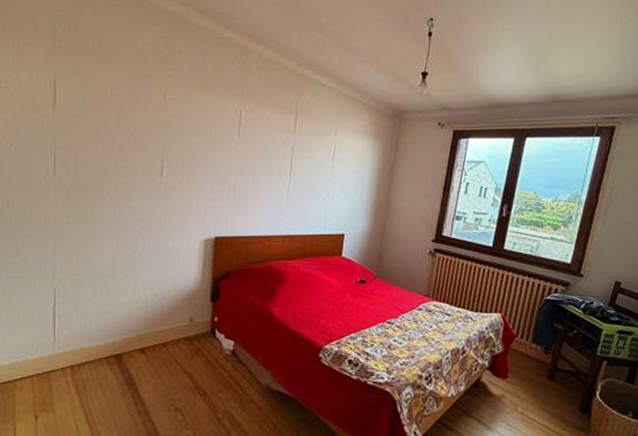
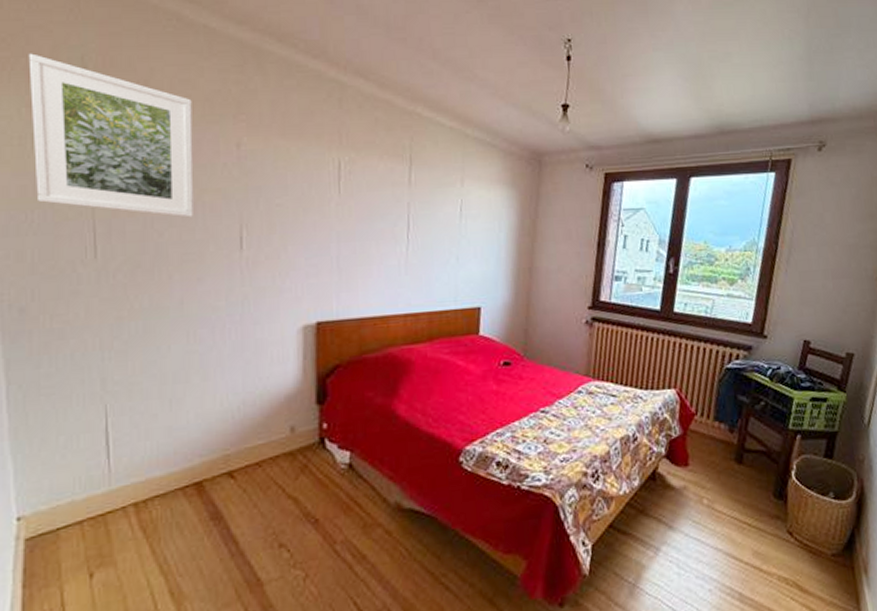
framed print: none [15,18,132,149] -> present [28,53,194,218]

